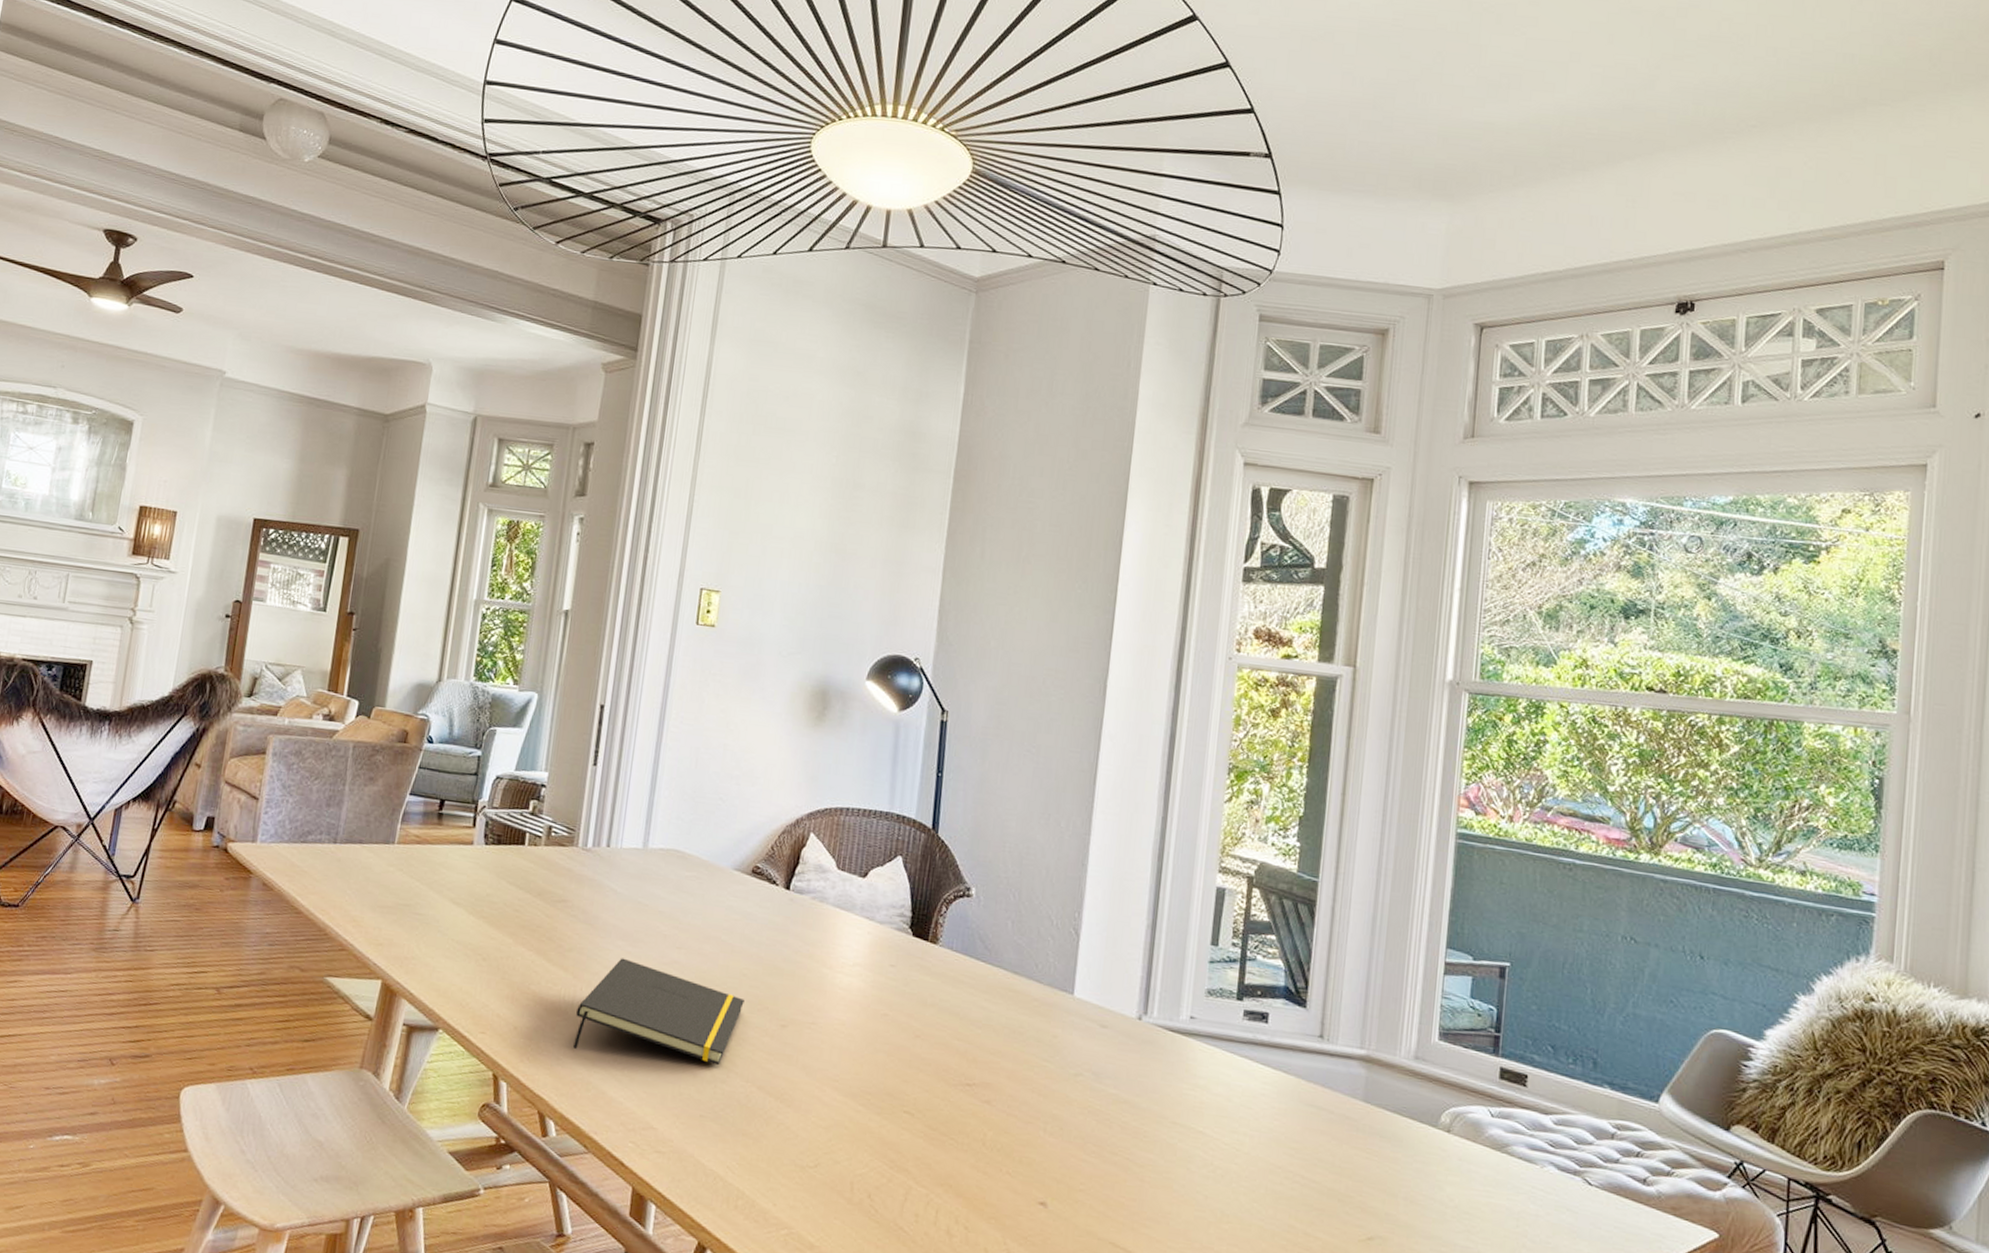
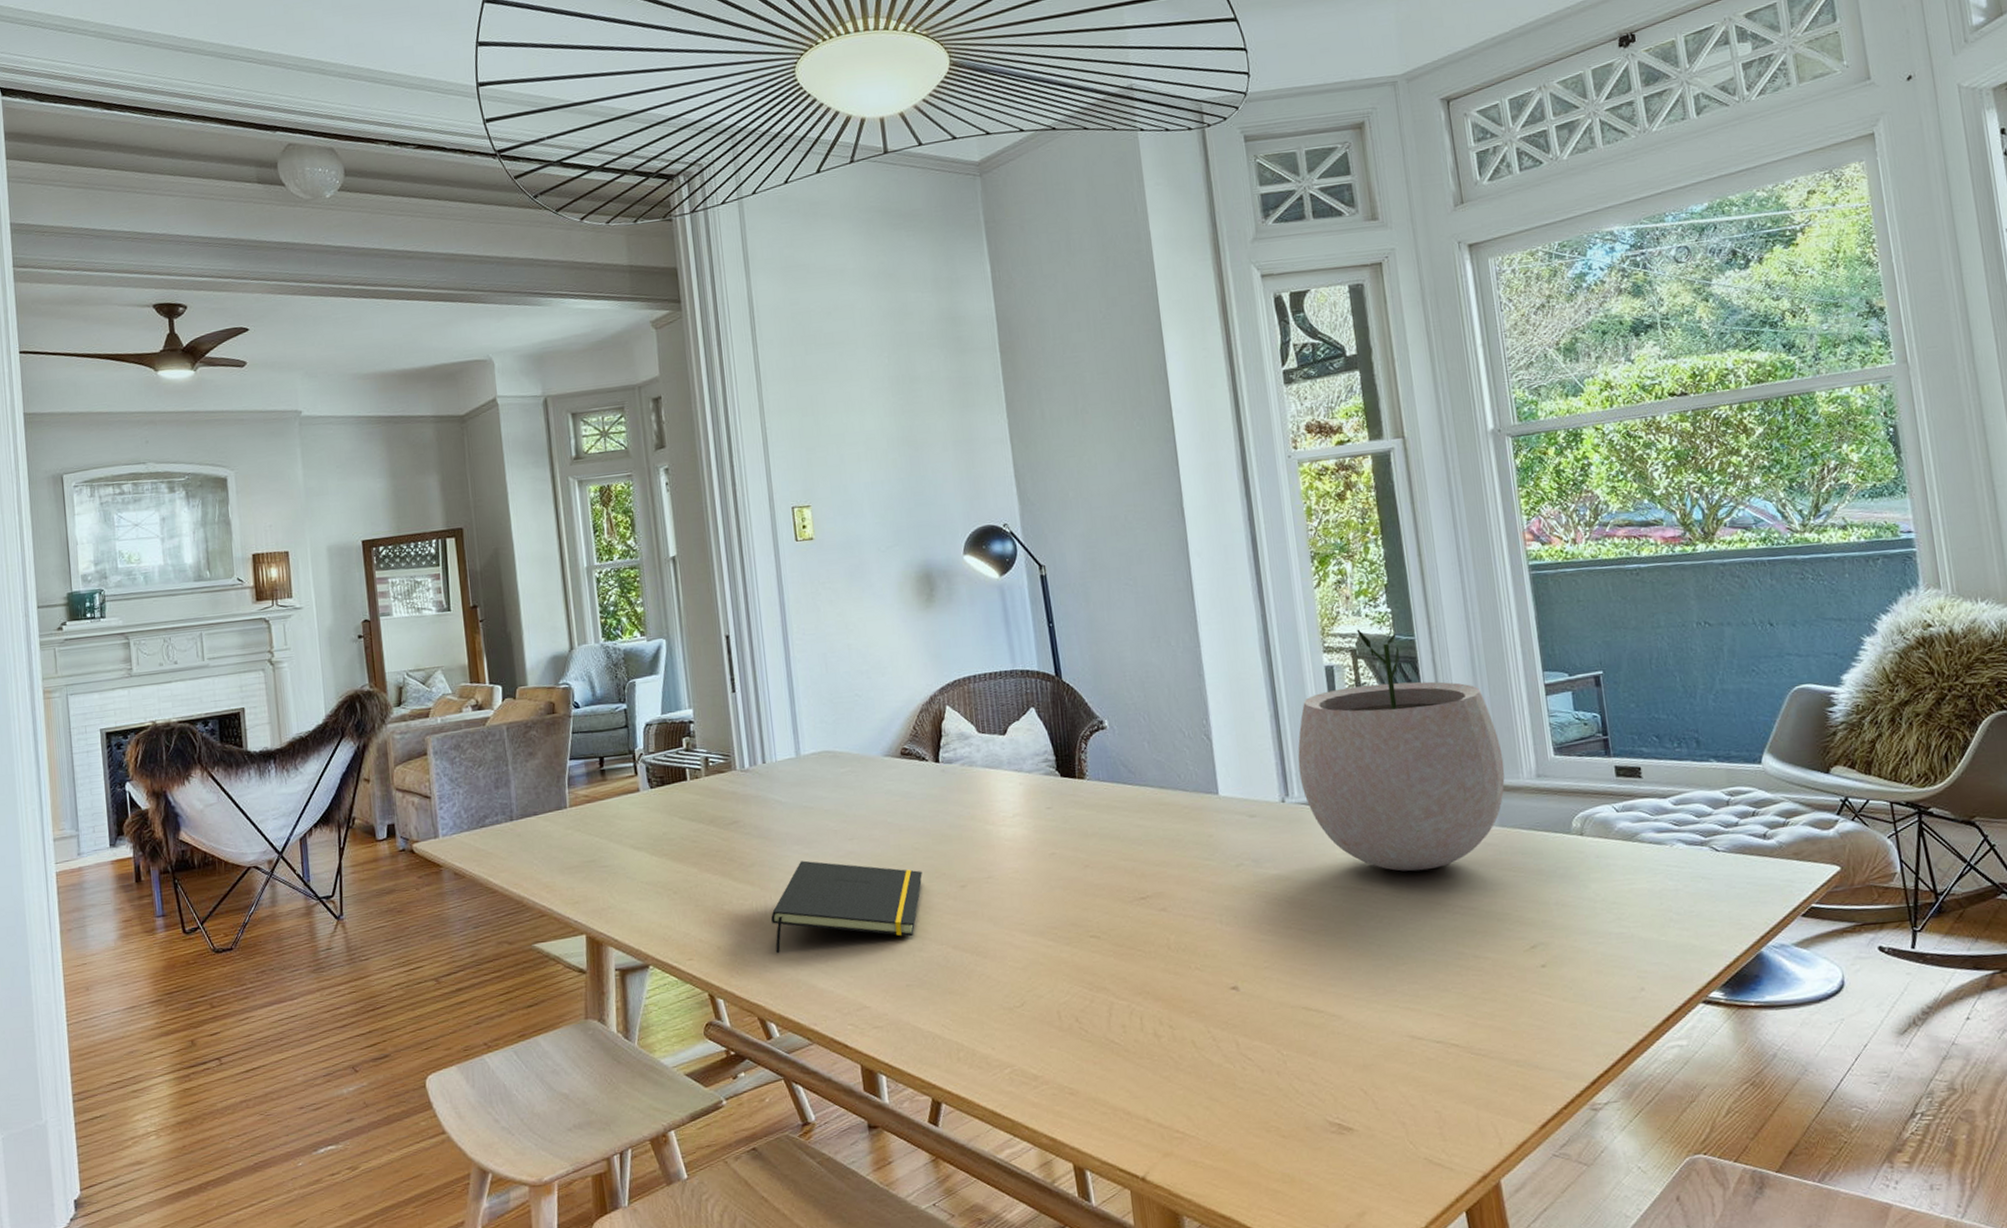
plant pot: none [1163,856,1384,1130] -> present [1298,622,1505,872]

